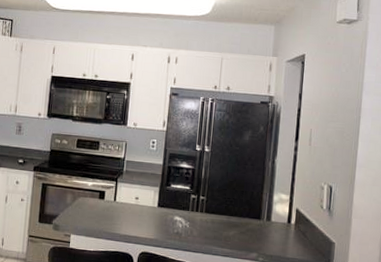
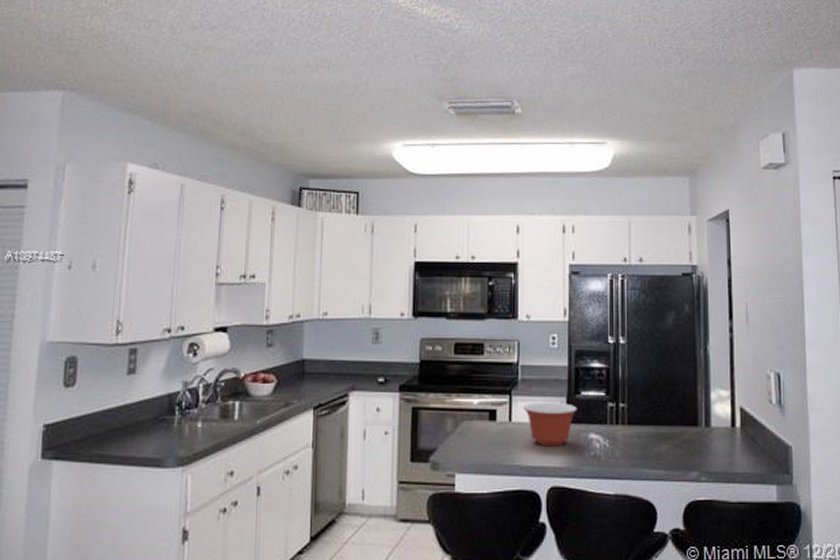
mixing bowl: none [126,189,167,223] -> present [523,402,577,447]

